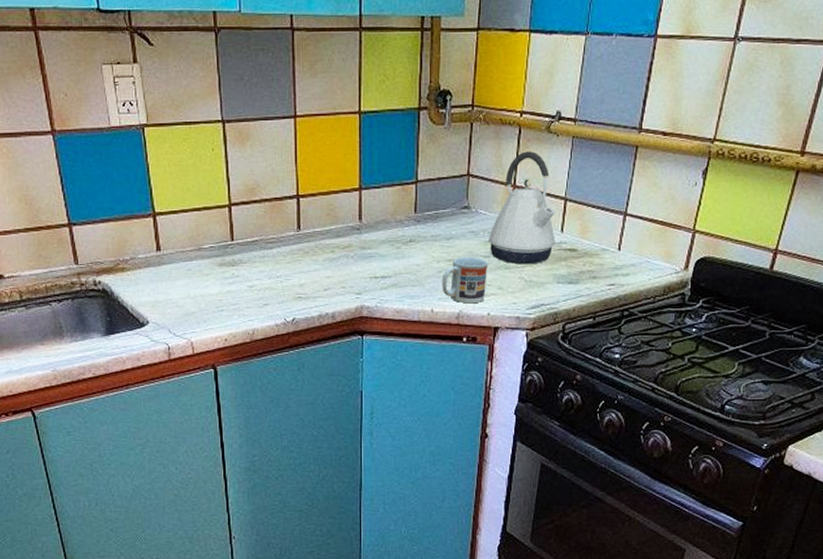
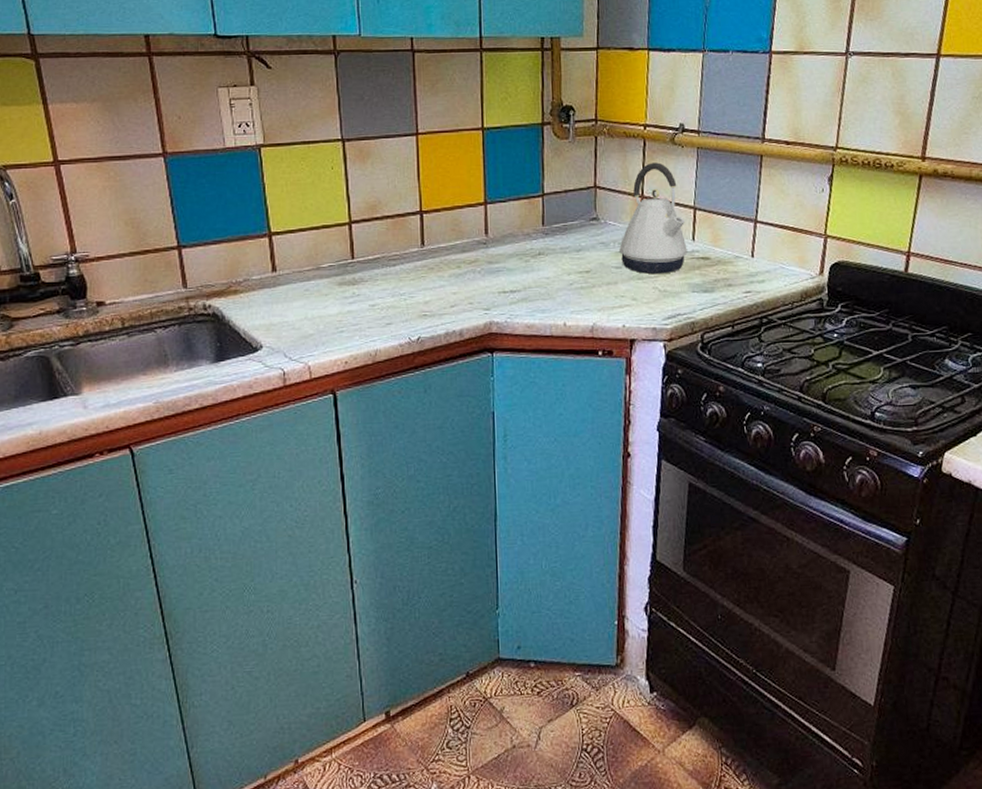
cup: present [442,256,489,304] -> none [573,268,621,316]

